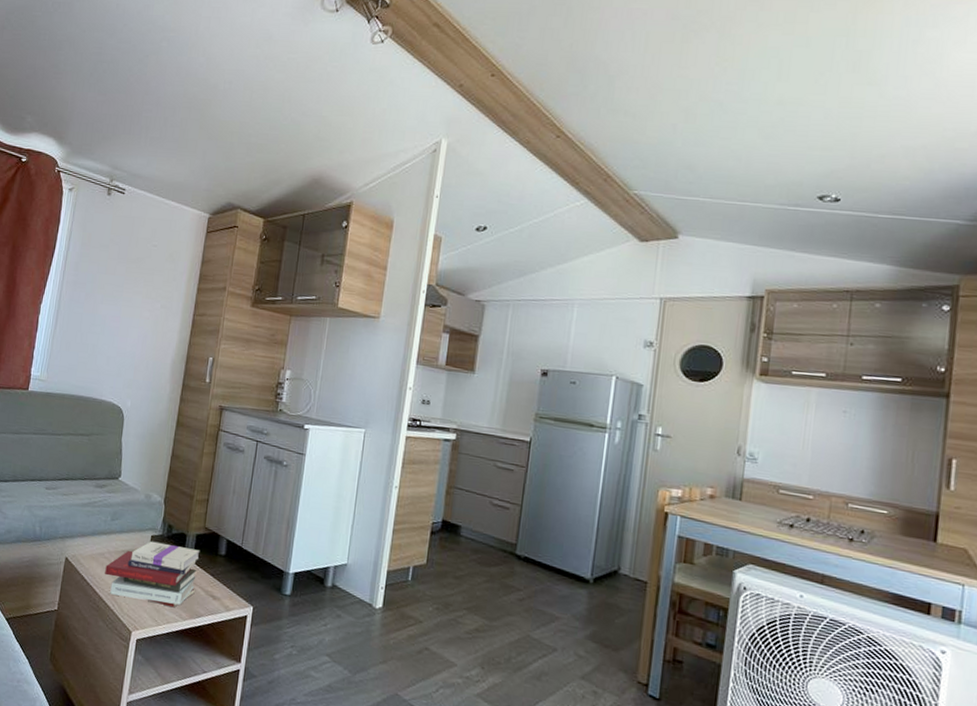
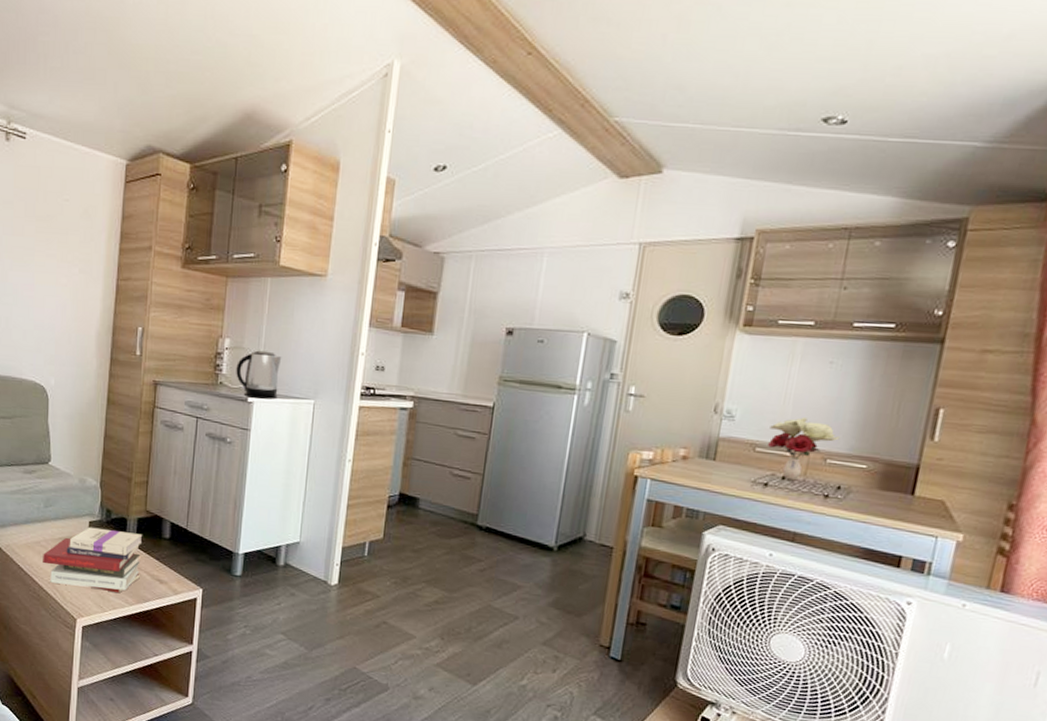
kettle: none [294,381,337,427] -> present [236,350,282,400]
flower bouquet: none [791,462,859,525] -> present [768,417,840,482]

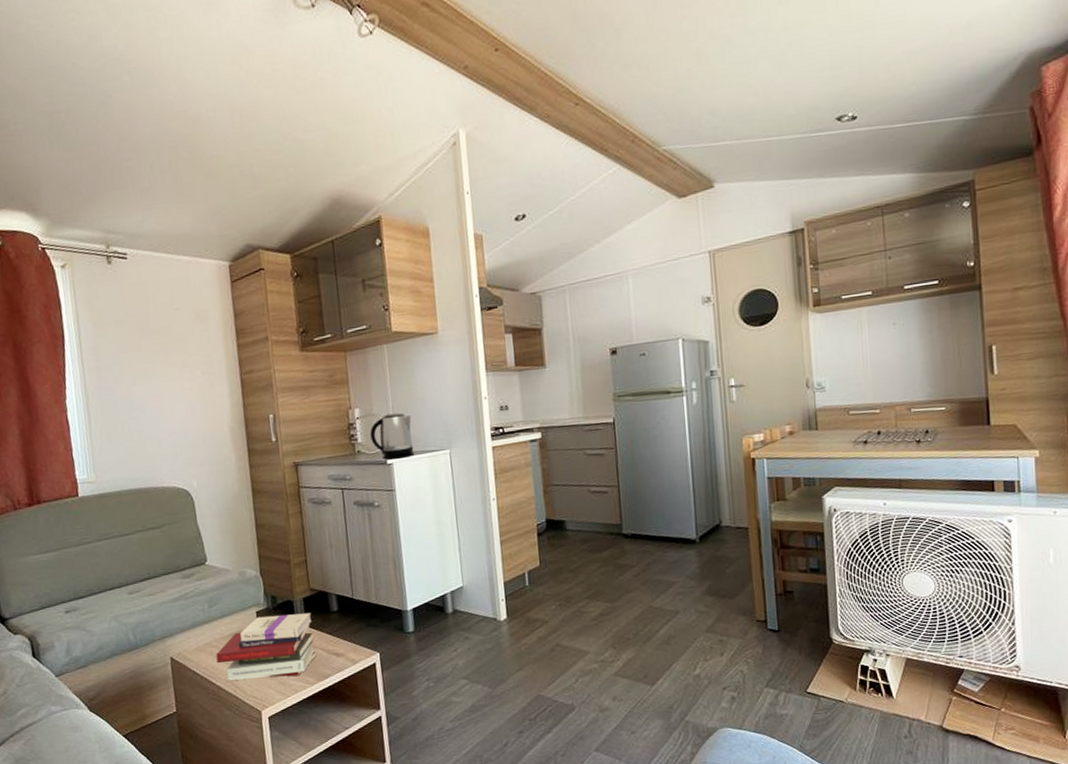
flower bouquet: present [768,417,840,482] -> none [857,376,917,436]

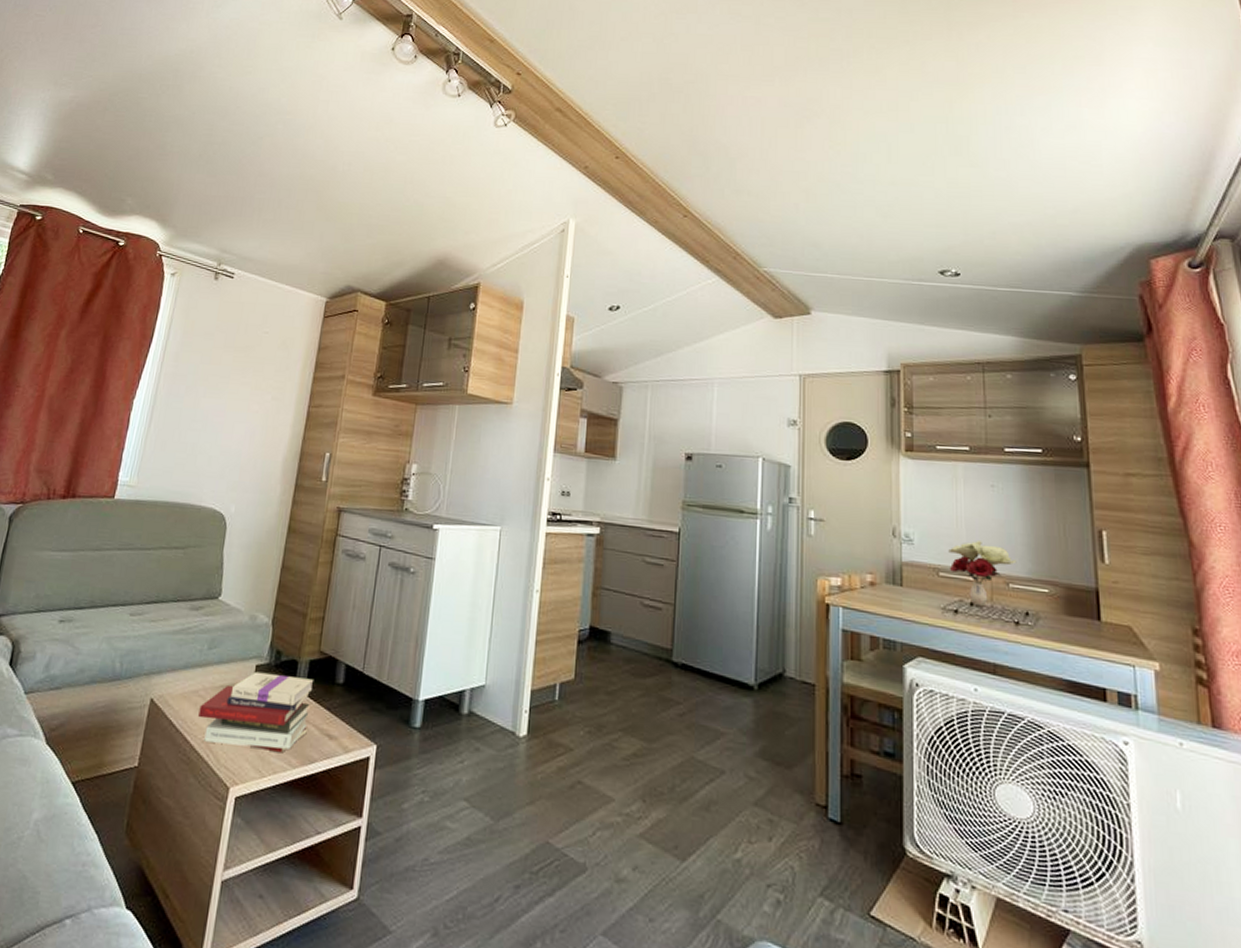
kettle: present [370,412,415,461] -> none [422,476,468,527]
flower bouquet: none [857,376,917,436] -> present [948,541,1017,609]

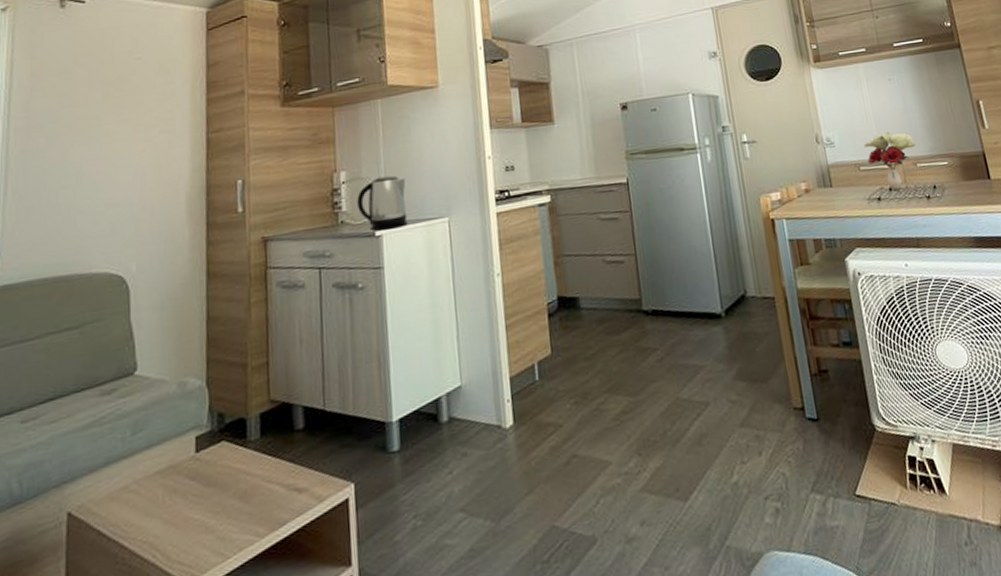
books: present [198,671,314,754] -> none [133,433,271,542]
kettle: none [422,476,468,527] -> present [357,175,408,232]

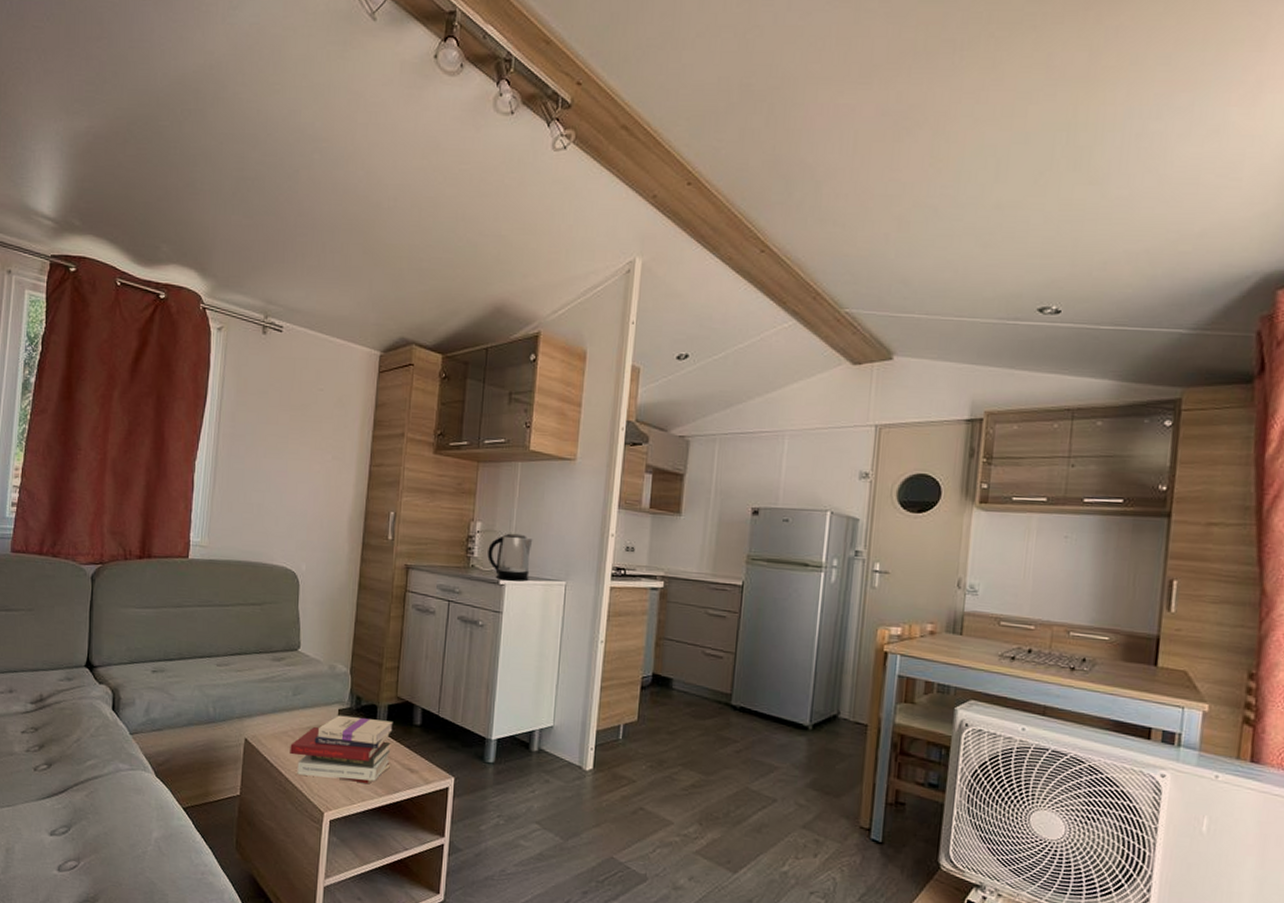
books: none [133,433,271,542] -> present [290,715,394,785]
flower bouquet: present [864,131,920,192] -> none [1012,591,1081,655]

